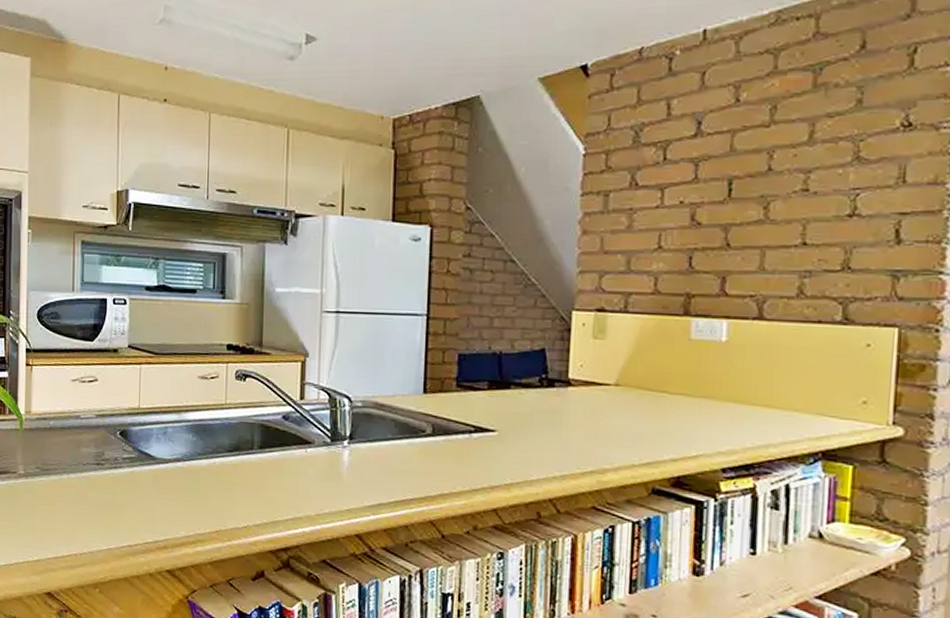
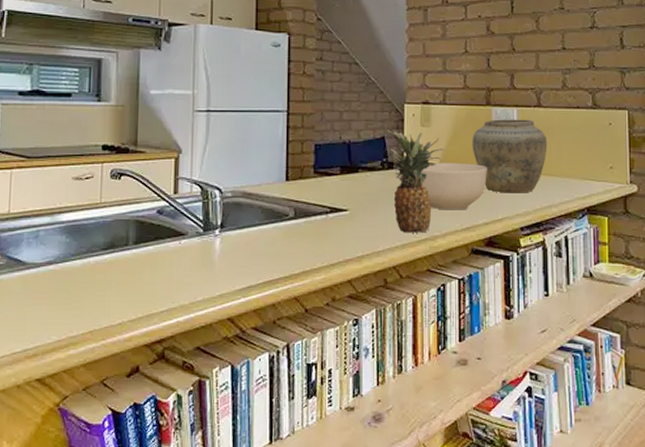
fruit: none [549,340,622,464] -> present [387,129,444,233]
bowl: none [589,383,681,442] -> present [421,163,488,210]
vase: none [660,333,769,427] -> present [472,119,547,193]

